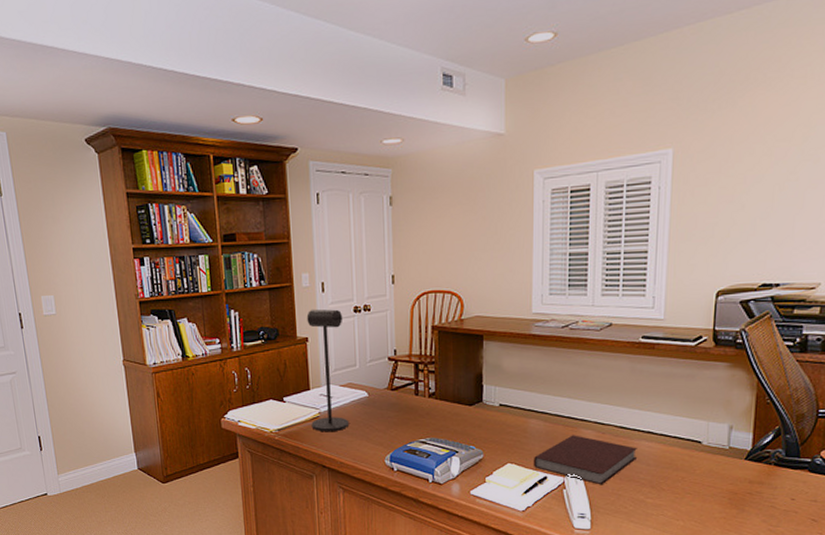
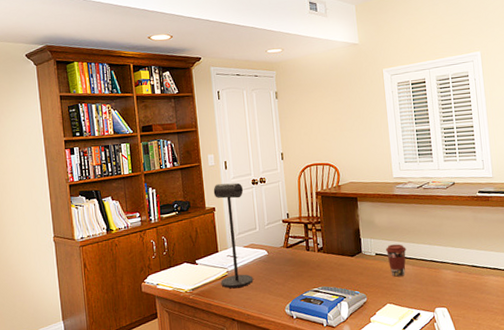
coffee cup: none [512,394,539,433] -> present [385,244,407,277]
notebook: present [533,435,637,485] -> none [407,275,488,317]

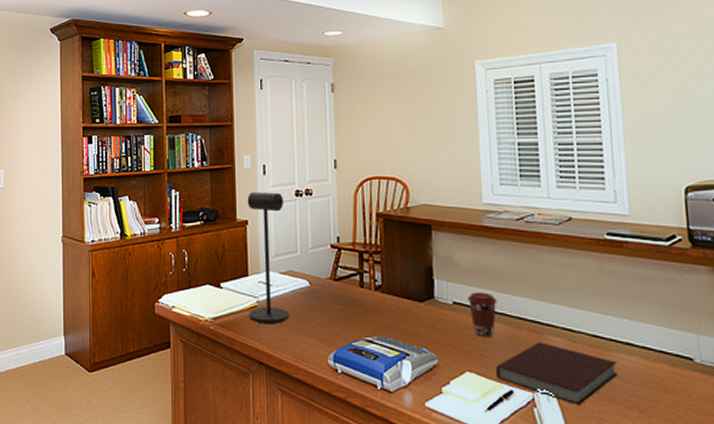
notebook: none [407,275,488,317] -> present [495,342,617,406]

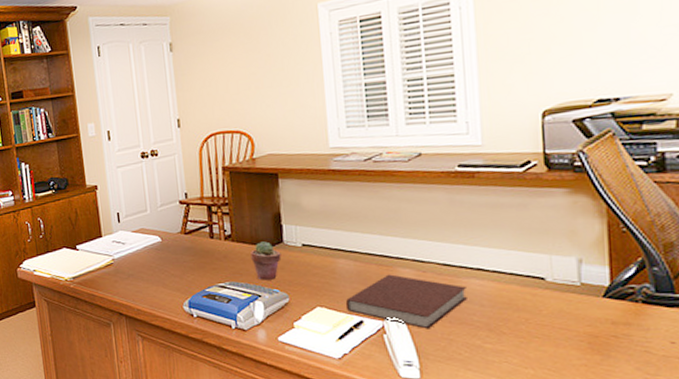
desk lamp: present [247,191,289,324] -> none [94,156,144,279]
potted succulent: none [401,295,432,338] -> present [251,241,282,280]
coffee cup: present [467,292,497,337] -> none [315,233,346,274]

